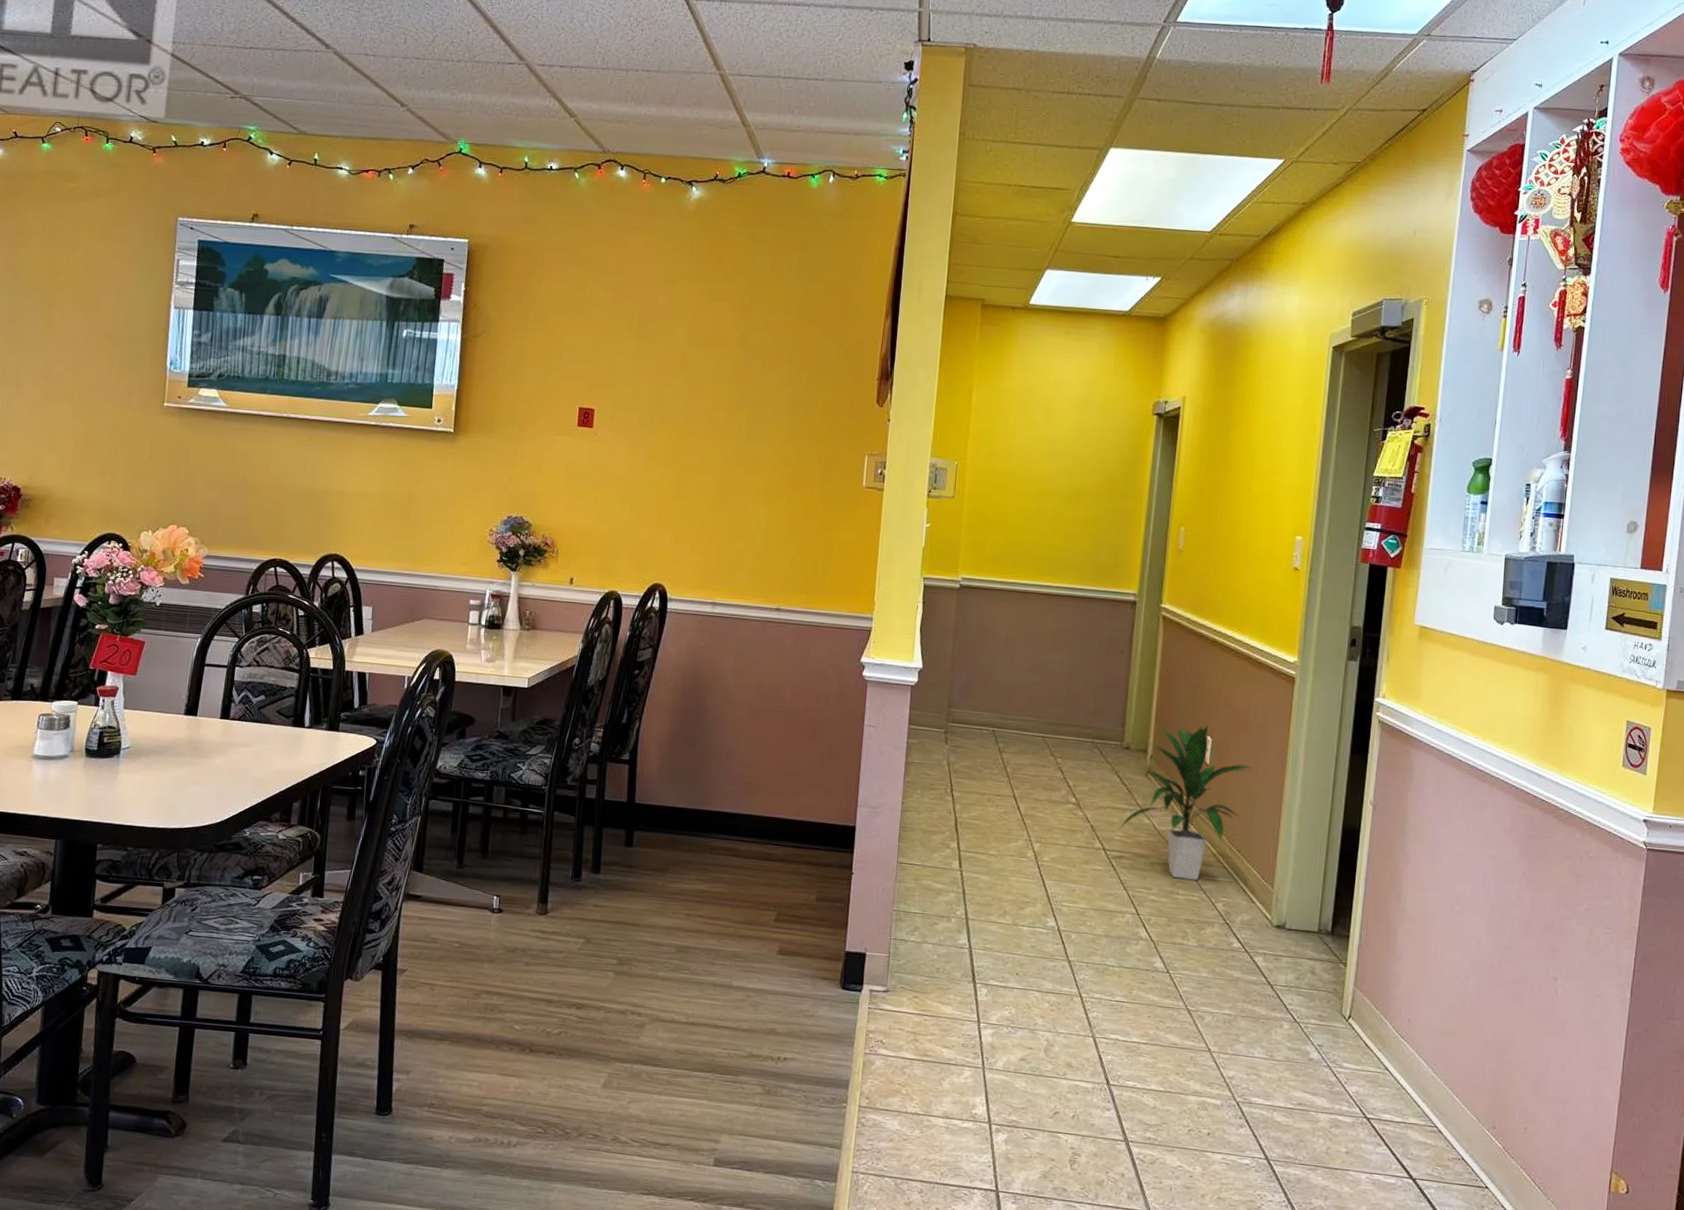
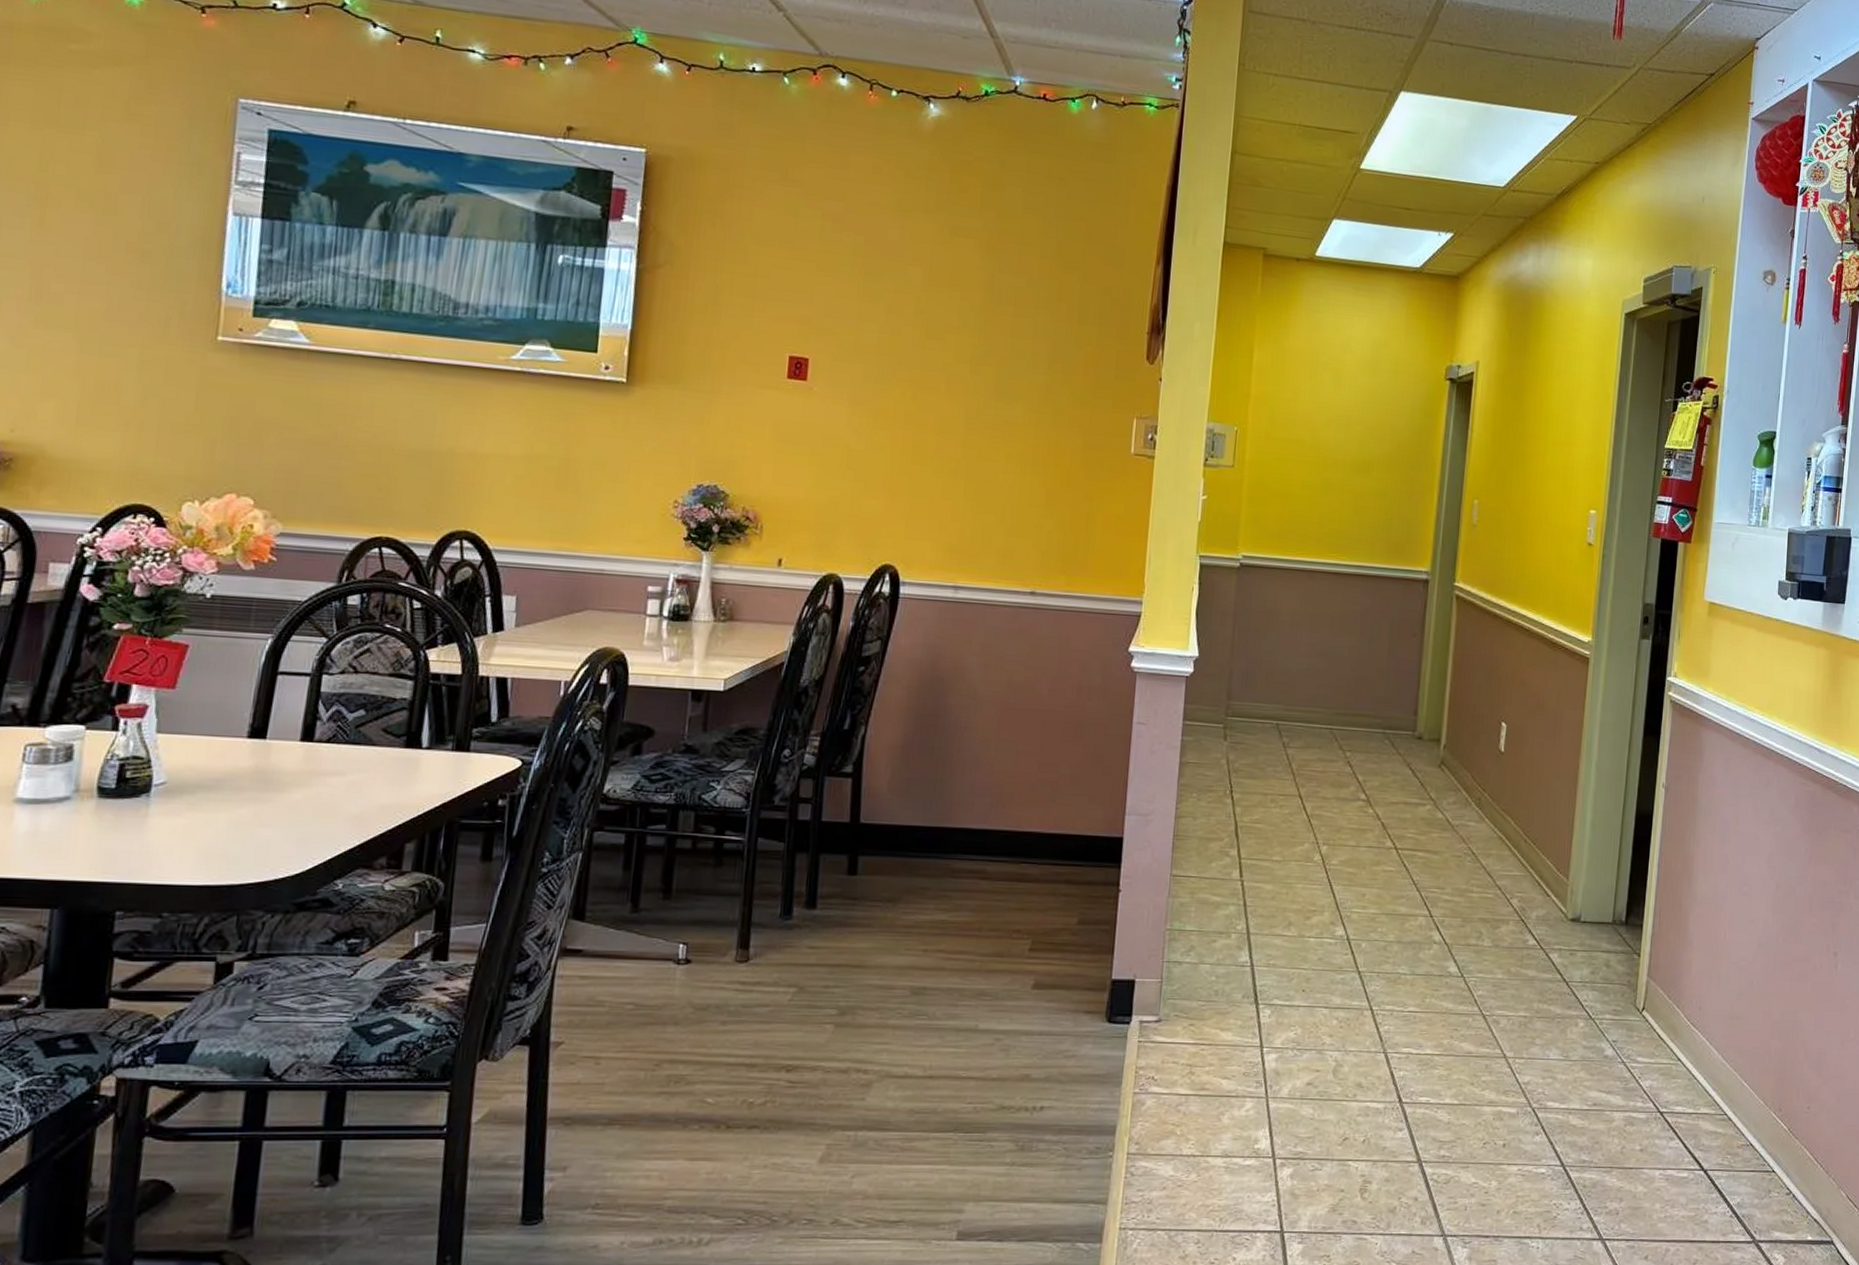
indoor plant: present [1118,724,1257,881] -> none [1410,709,1552,877]

